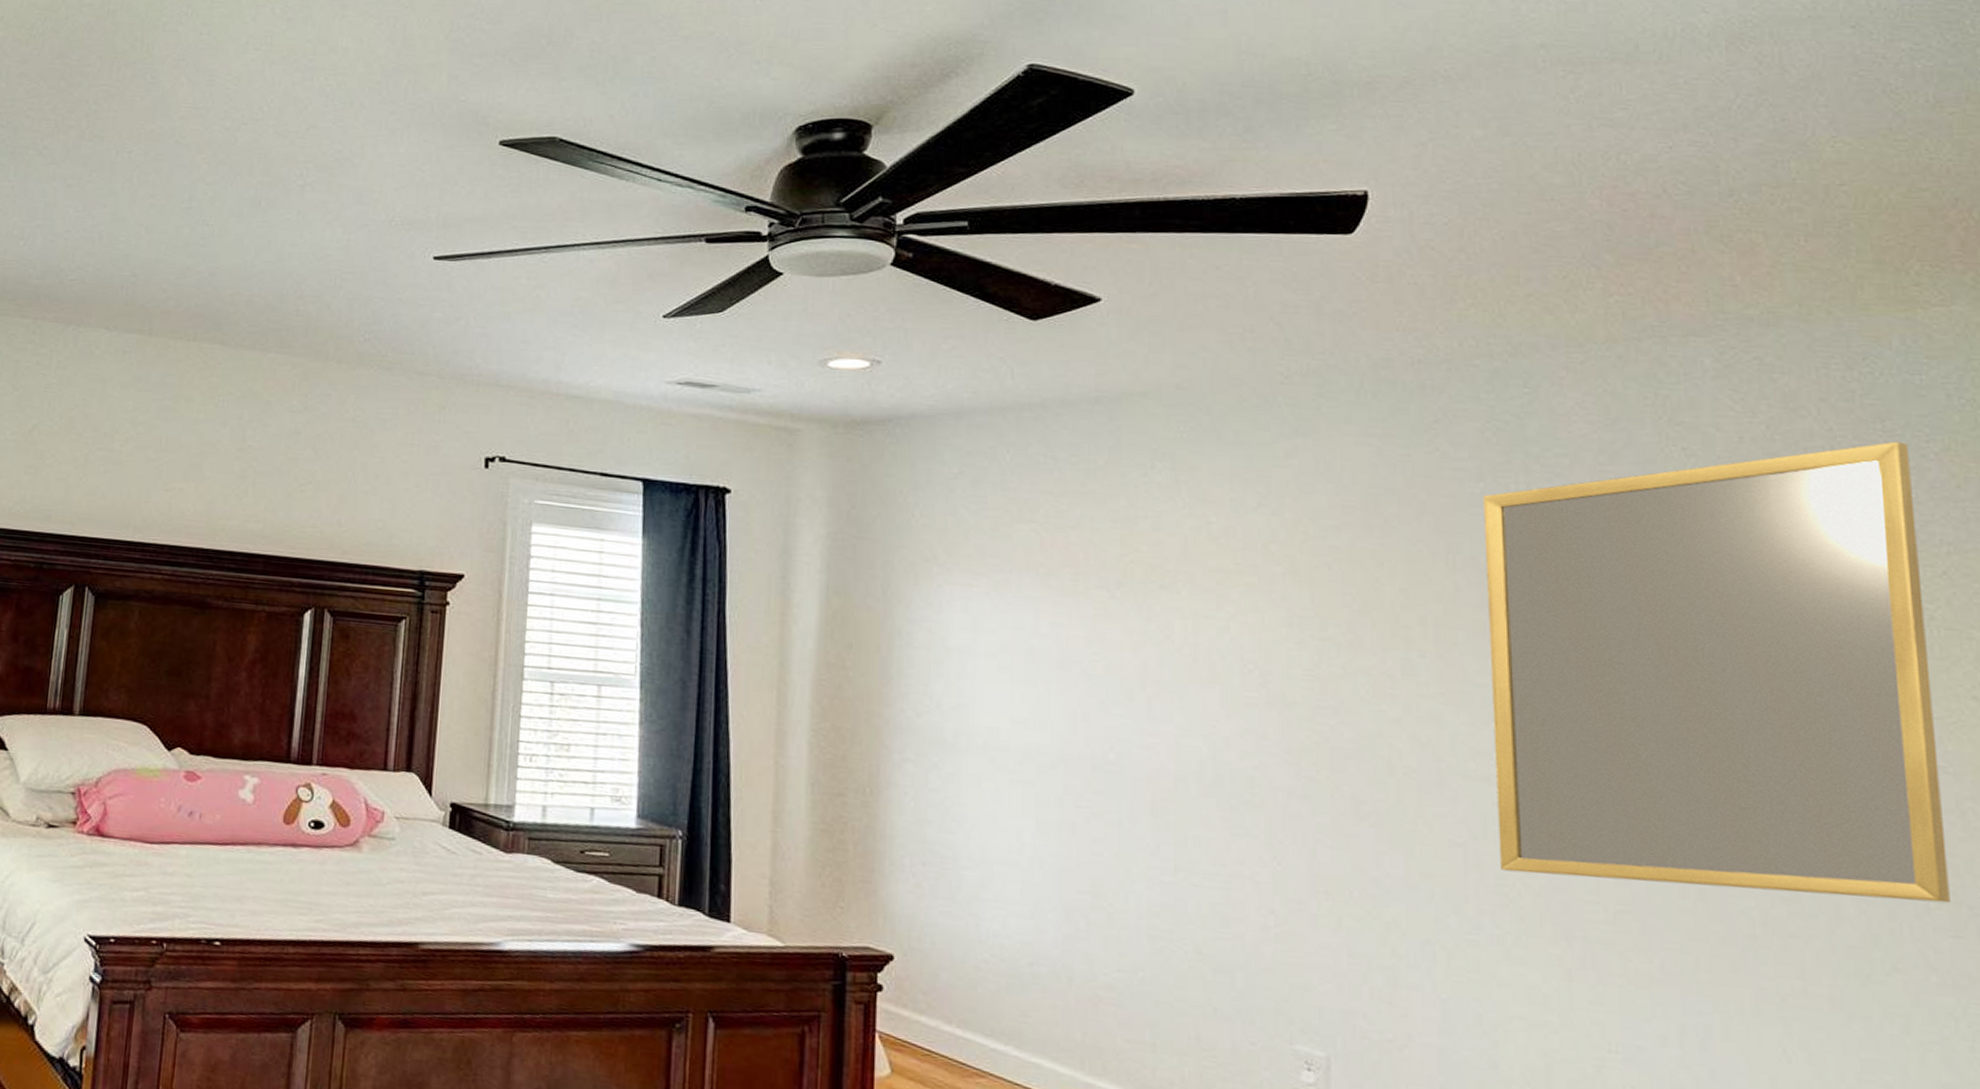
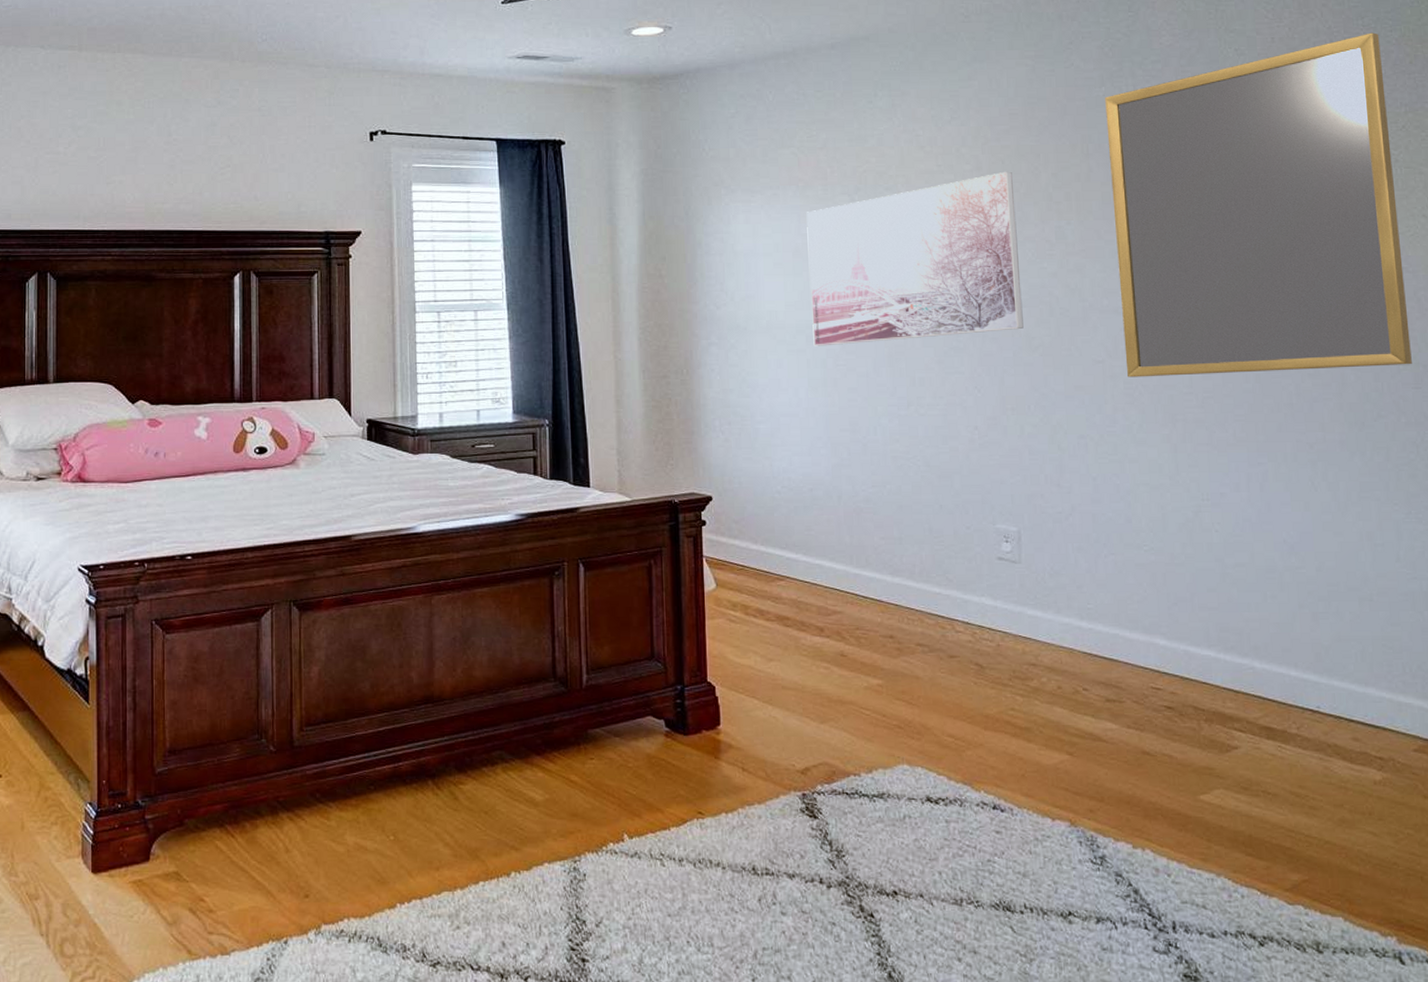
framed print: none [1046,579,1348,789] -> present [806,171,1024,346]

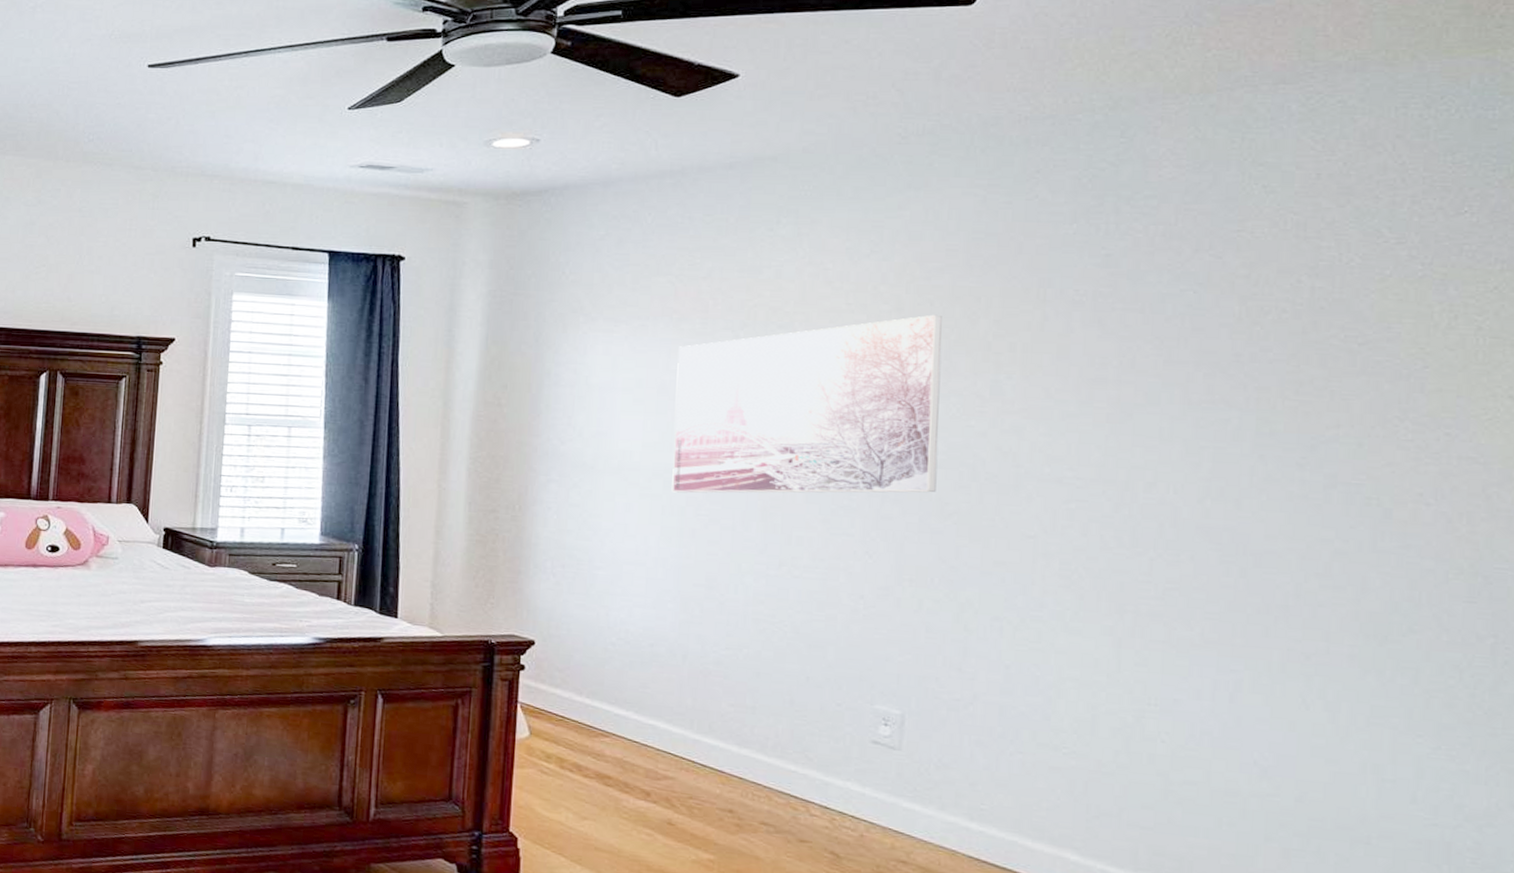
home mirror: present [1105,32,1412,377] -> none [1065,171,1475,574]

